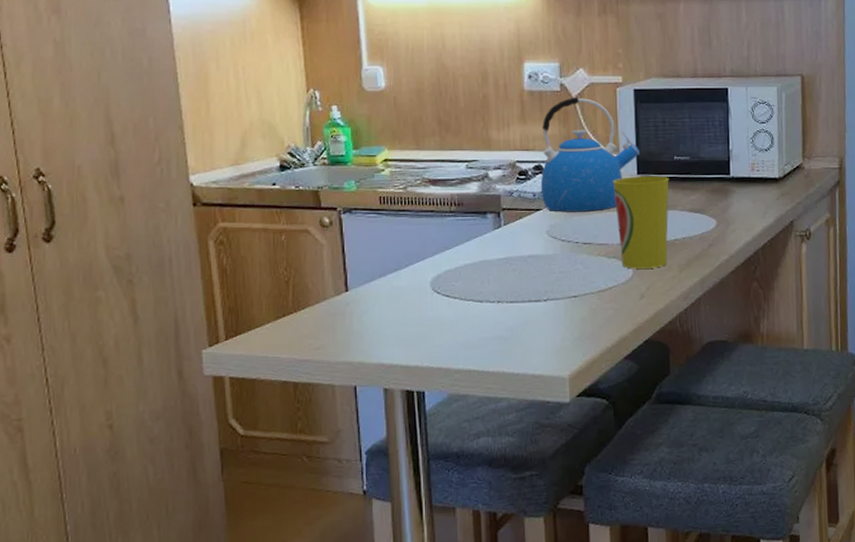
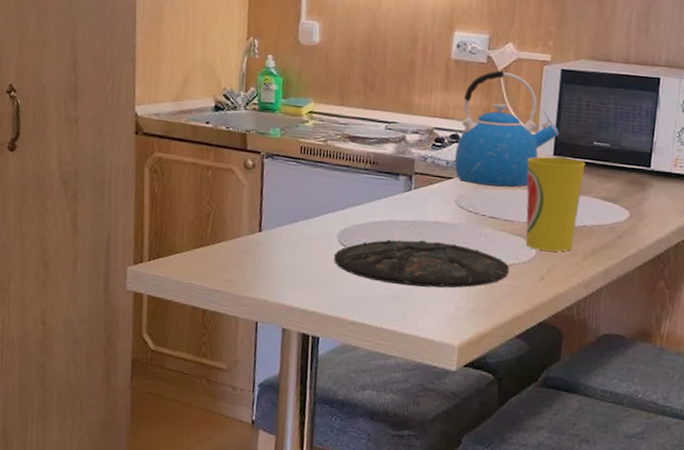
plate: none [429,275,610,325] -> present [333,239,510,288]

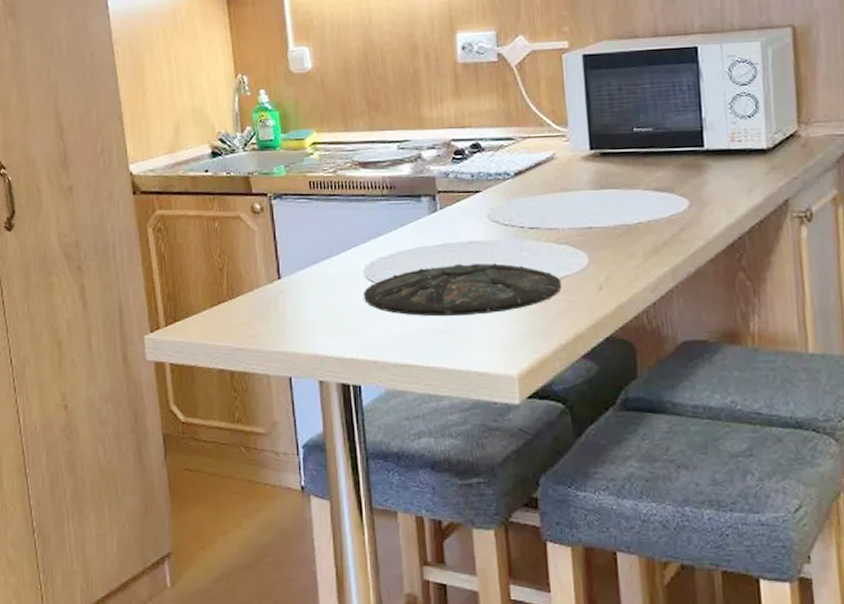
kettle: present [454,70,560,187] -> none [479,67,593,194]
cup: present [526,156,586,252] -> none [562,151,630,257]

